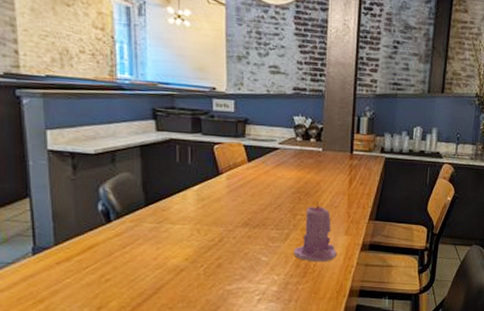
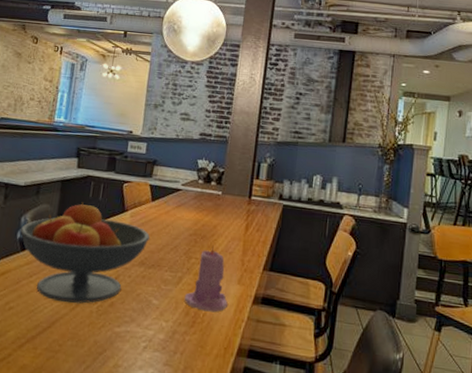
fruit bowl: none [100,167,250,269] -> present [19,202,150,304]

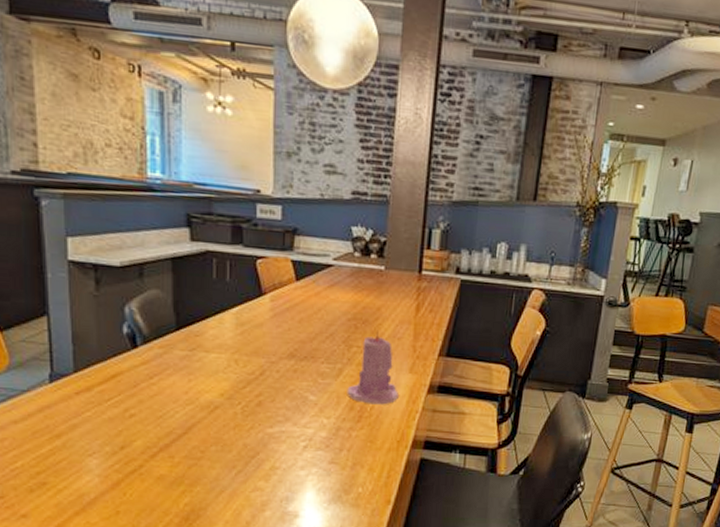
fruit bowl: present [19,202,150,304] -> none [125,285,298,406]

